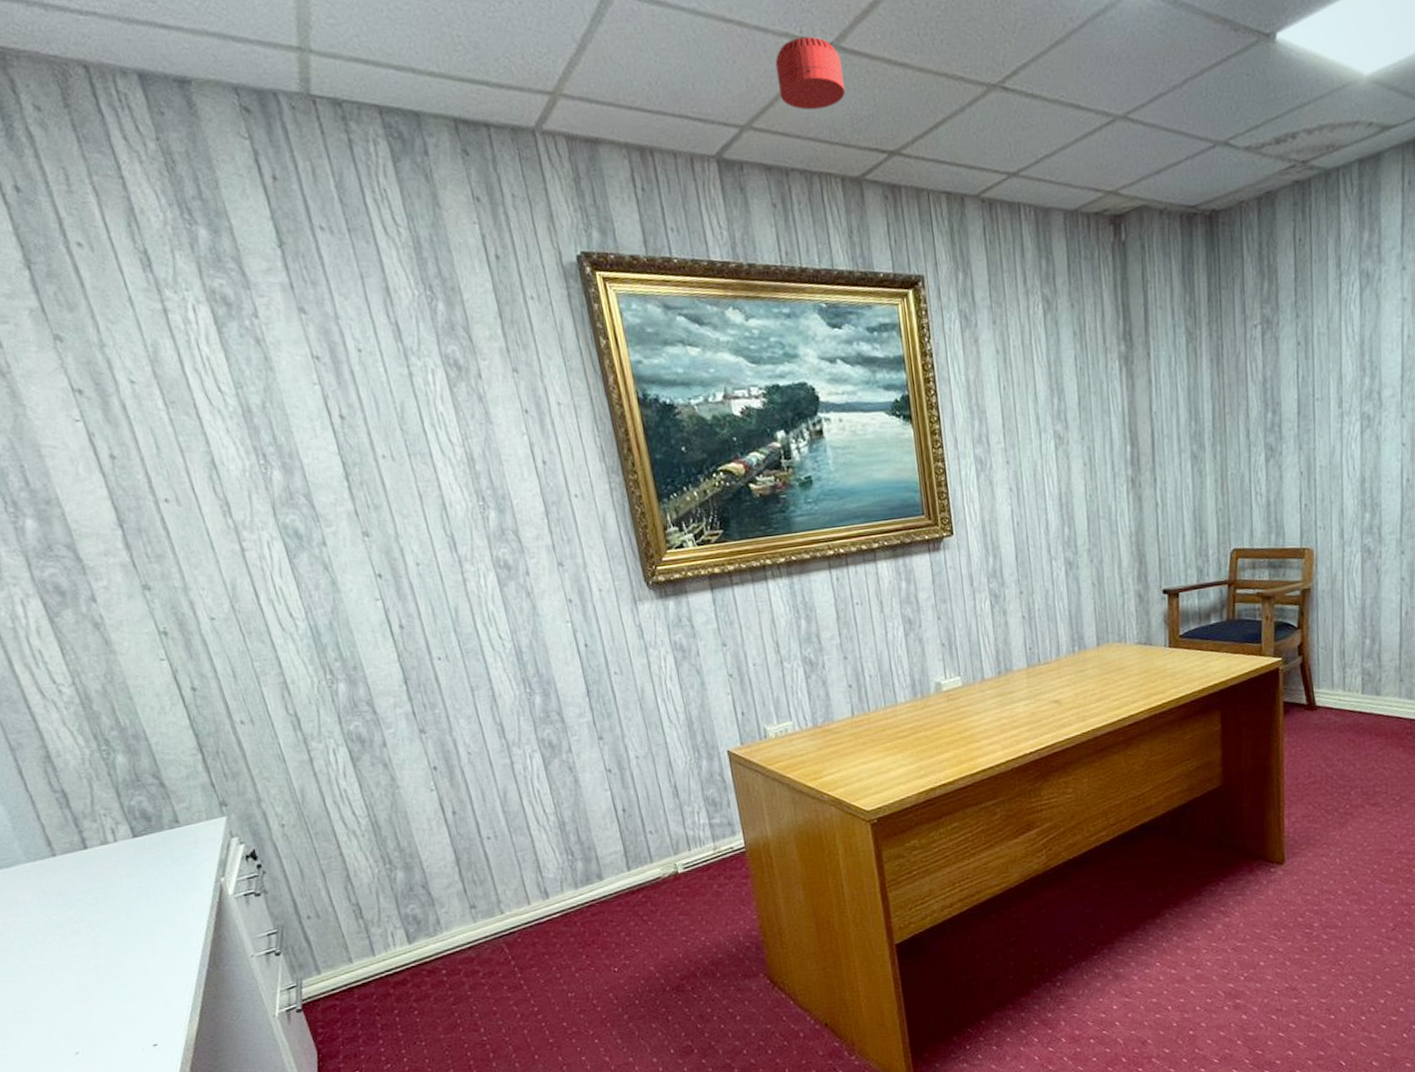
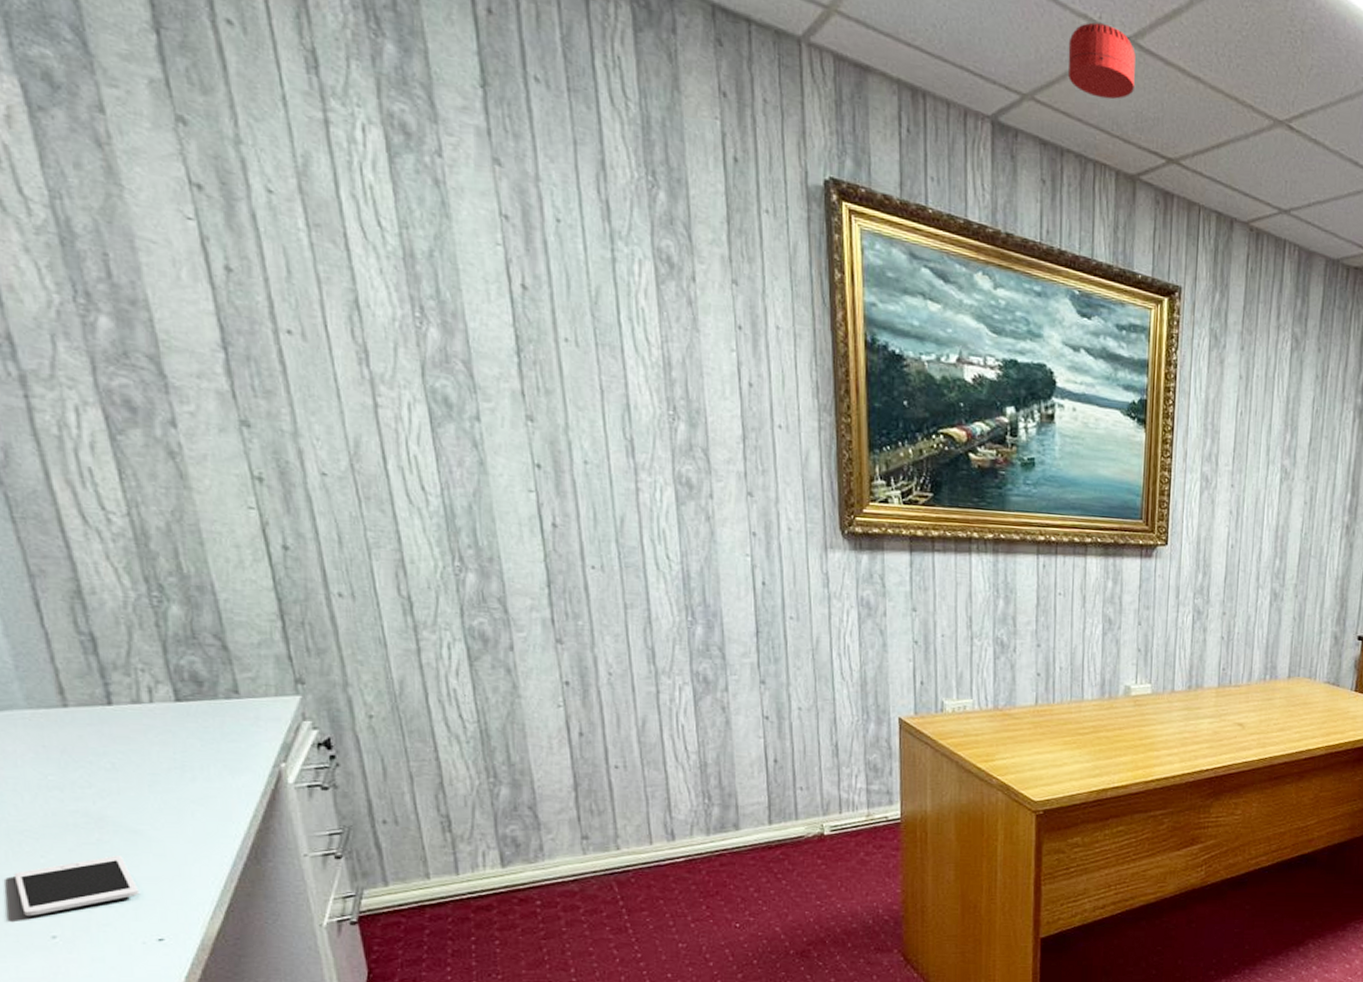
cell phone: none [39,977,133,1038] -> present [13,856,140,916]

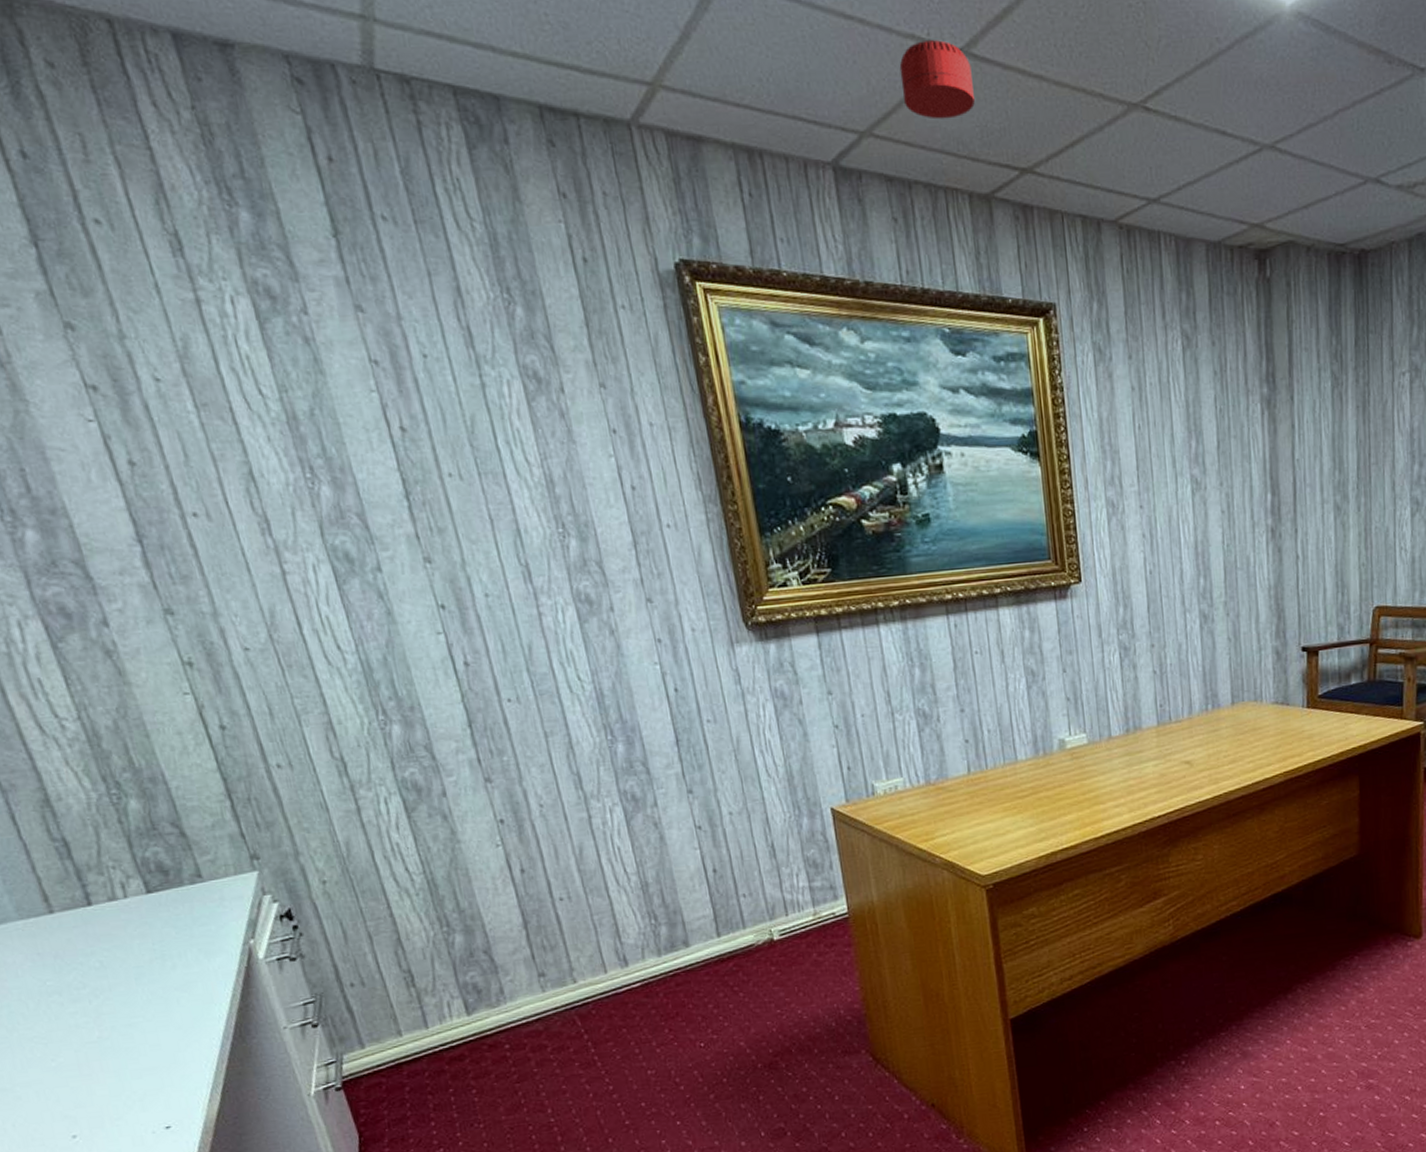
cell phone: present [13,856,140,916] -> none [30,1050,143,1119]

